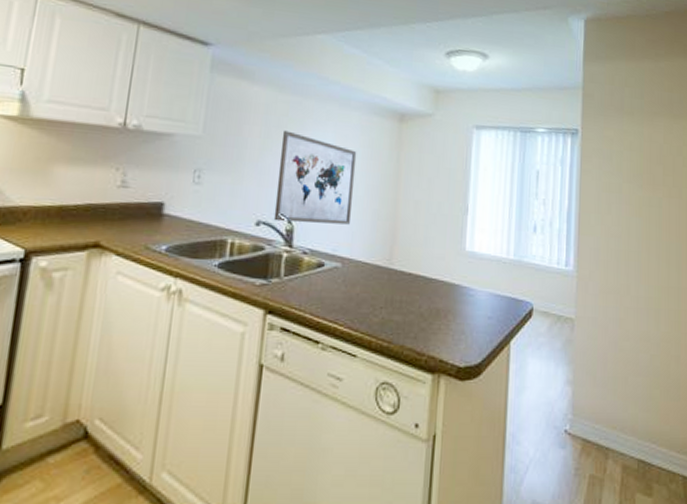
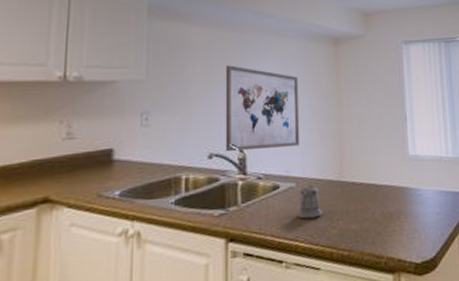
pepper shaker: none [339,267,366,303] -> present [297,184,323,219]

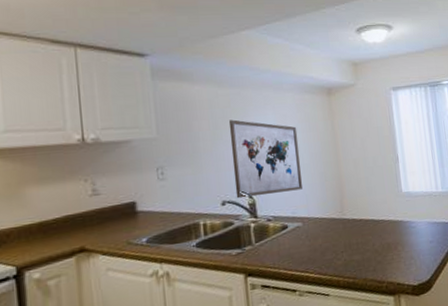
pepper shaker: present [297,184,323,219] -> none [305,223,329,254]

